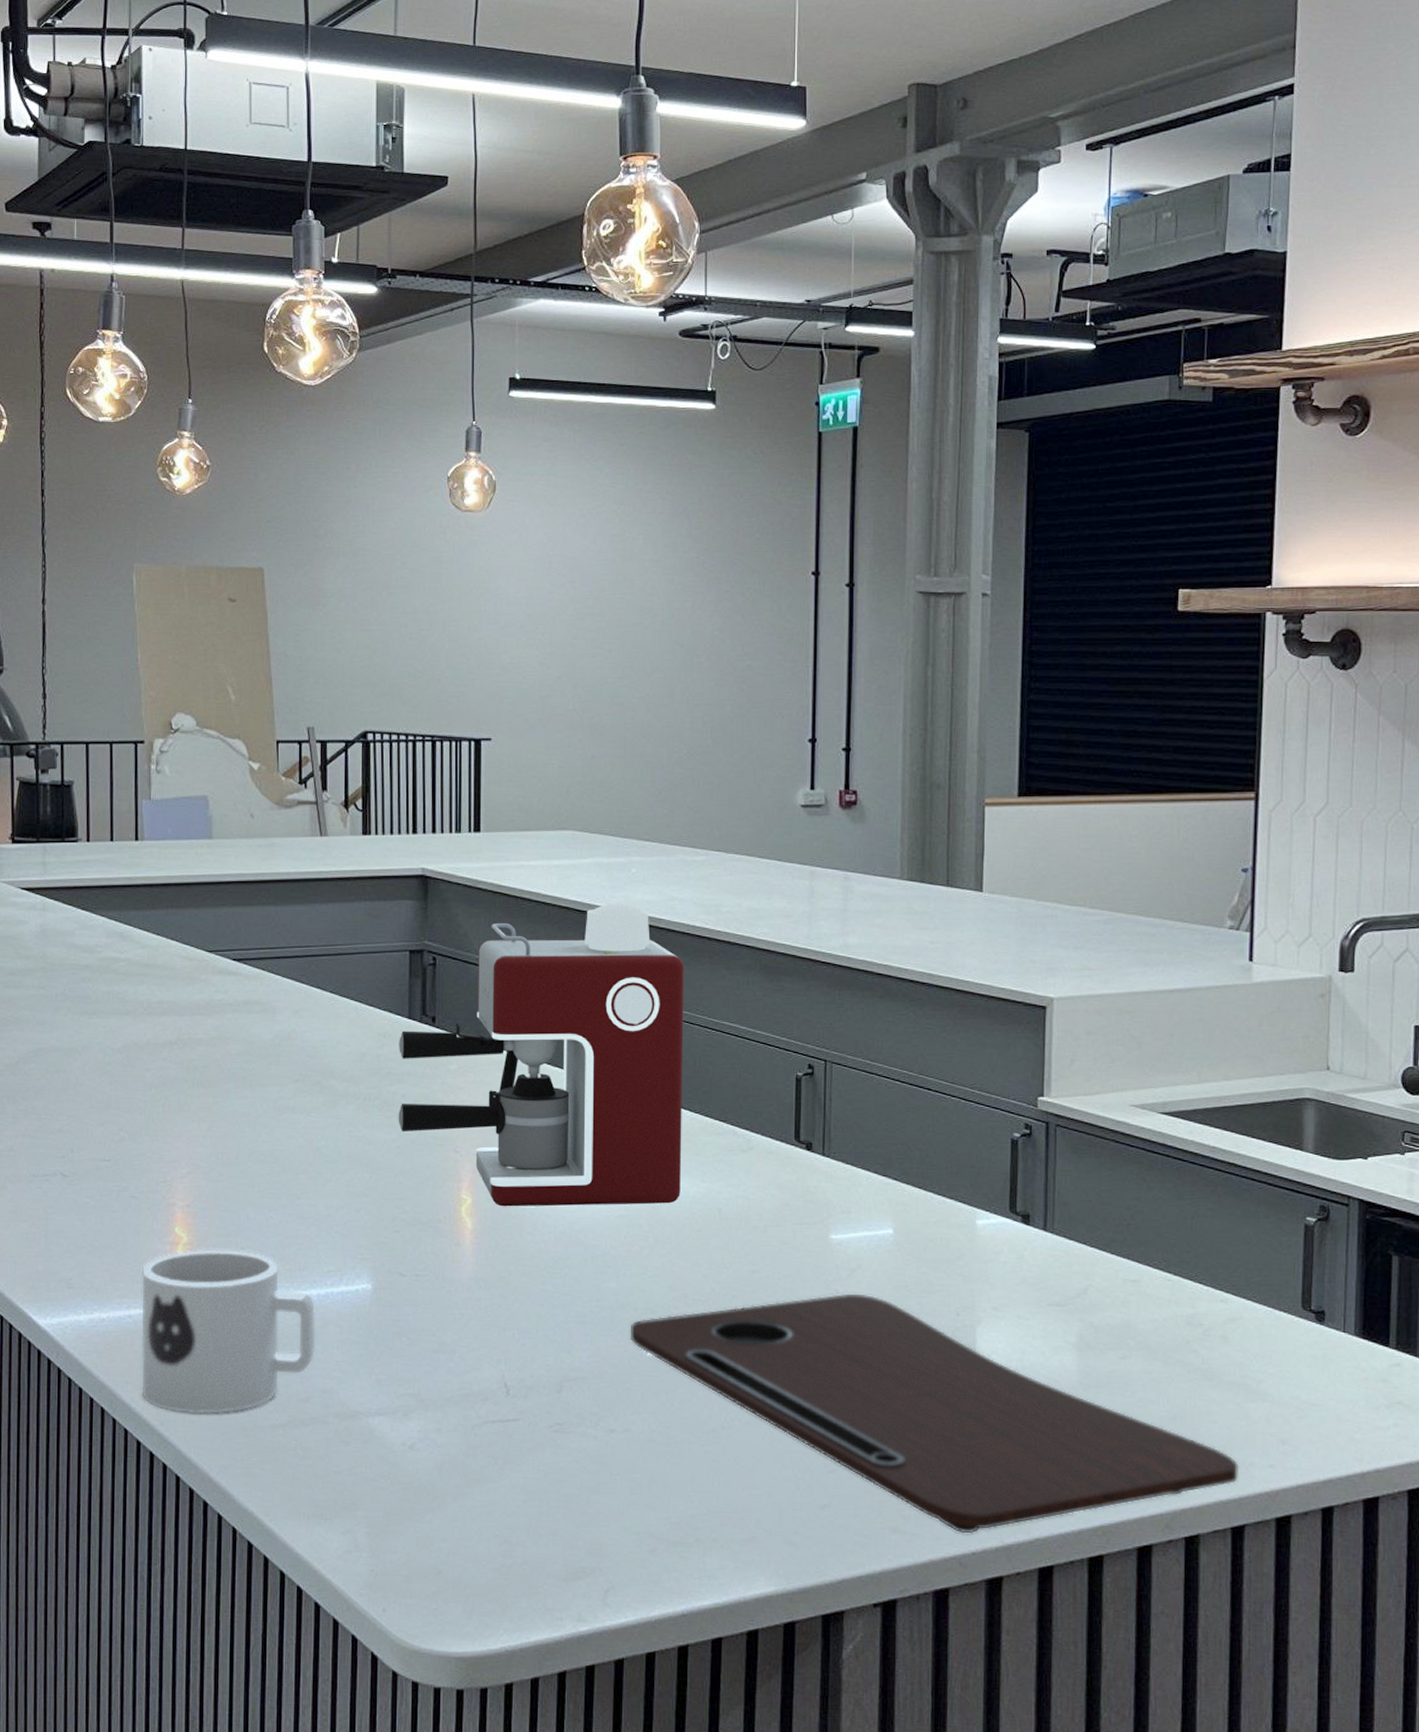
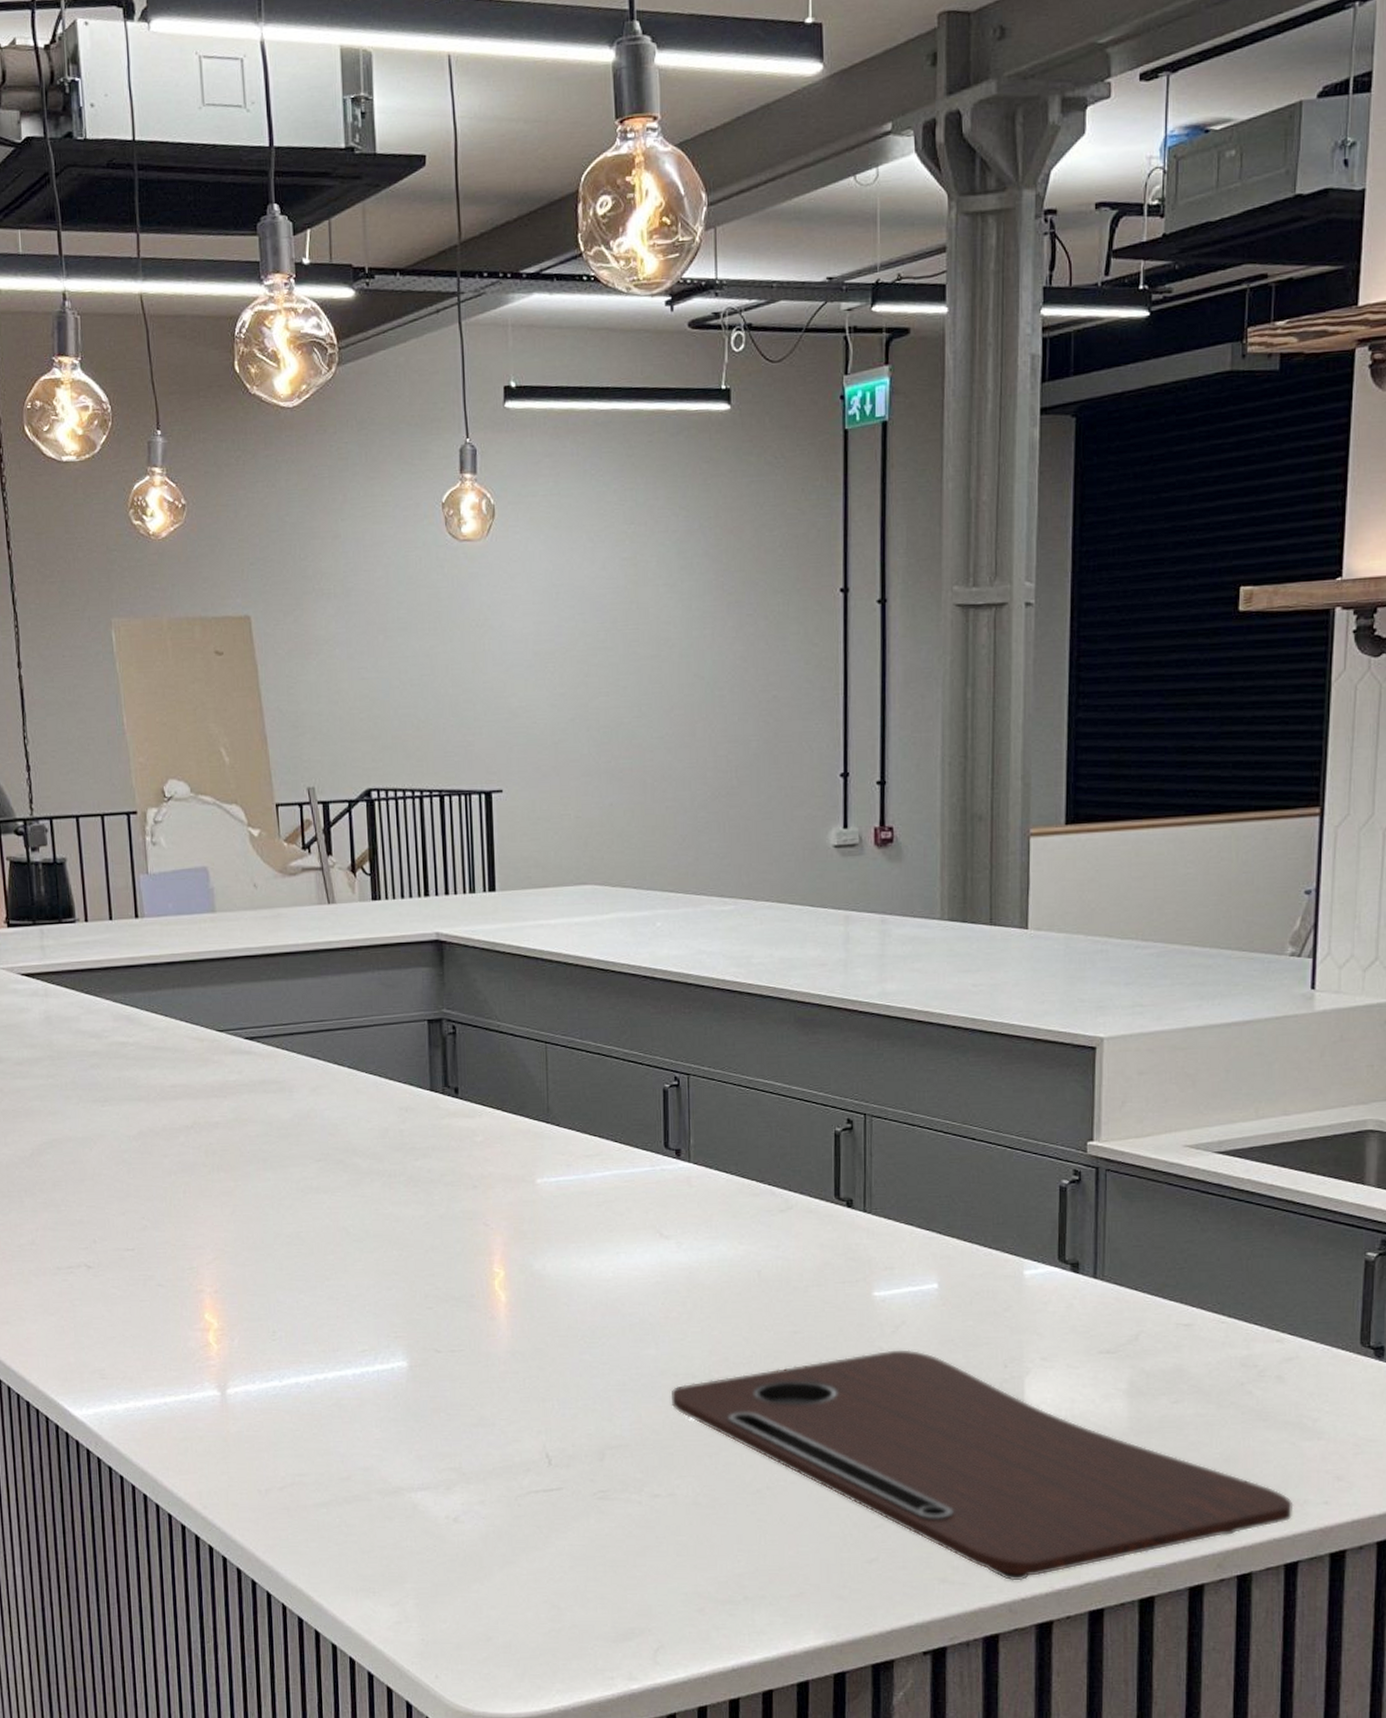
mug: present [141,1249,316,1415] -> none [174,1333,354,1497]
coffee maker: present [398,903,684,1207] -> none [421,960,718,1279]

